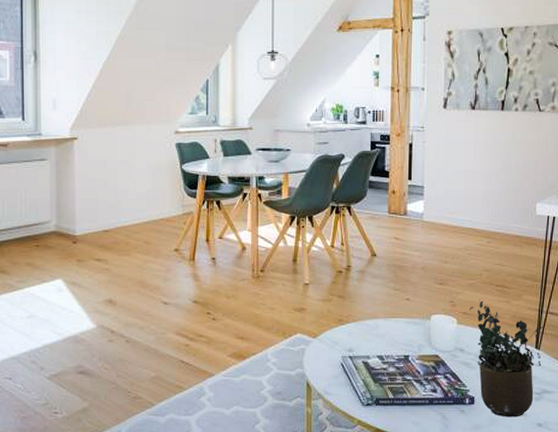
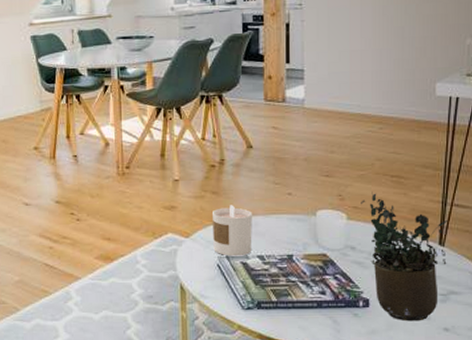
candle: none [338,308,374,356] -> present [213,205,252,256]

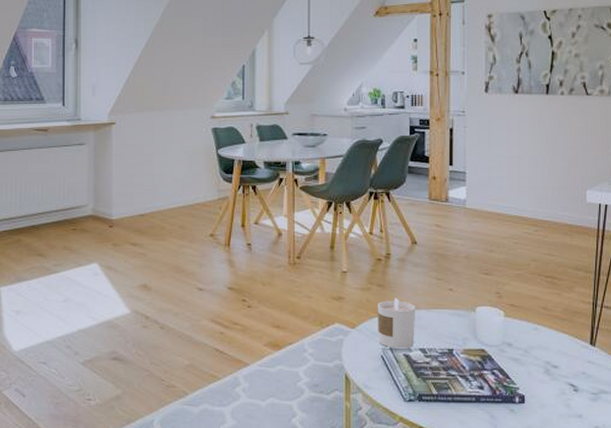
potted plant: present [361,192,447,322] -> none [517,291,598,419]

